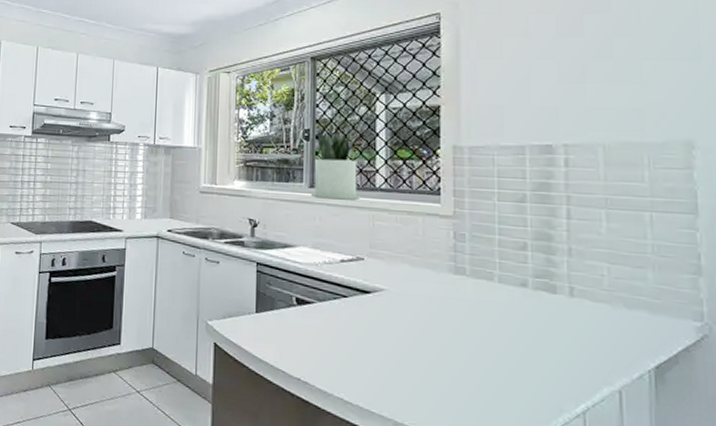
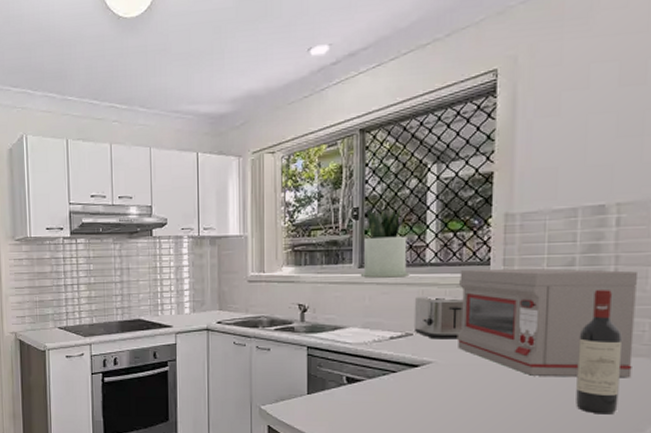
toaster: none [365,221,415,268] -> present [413,297,464,340]
microwave: none [409,197,594,325] -> present [457,268,637,378]
wine bottle: none [535,229,582,363] -> present [576,290,623,415]

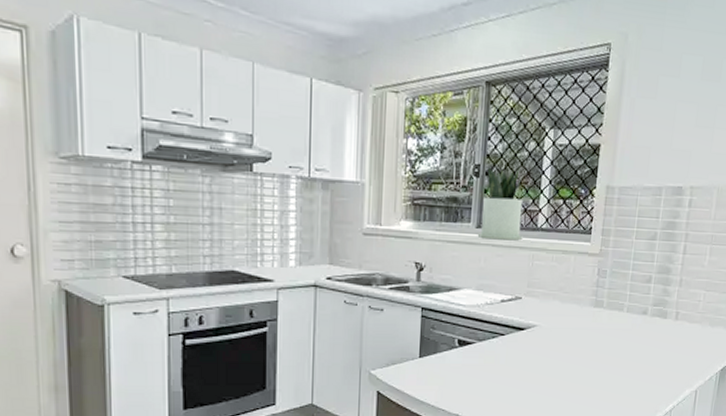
toaster: present [413,297,464,340] -> none [523,261,568,304]
microwave: present [457,268,637,378] -> none [559,236,700,341]
wine bottle: present [576,290,623,415] -> none [647,263,685,373]

